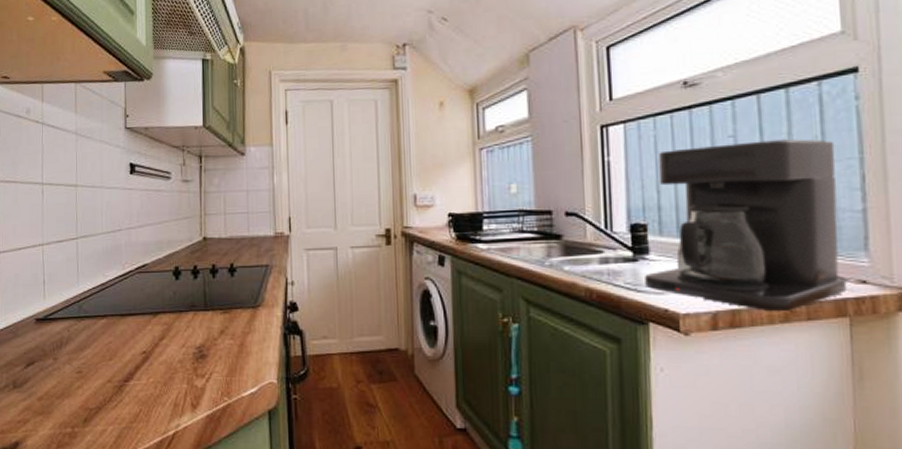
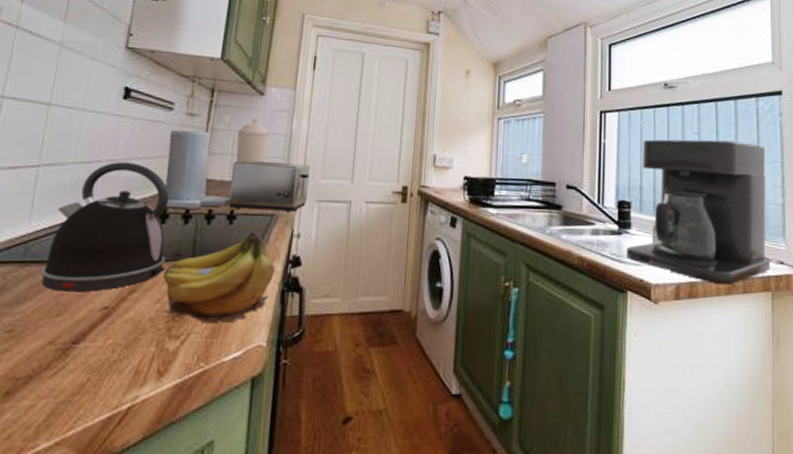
kettle: none [92,229,185,340] -> present [40,162,169,292]
paper towel: none [171,196,230,266] -> present [165,130,231,210]
fruit: none [184,282,275,364] -> present [163,232,275,324]
canister: none [226,178,255,221] -> present [235,118,269,163]
toaster: none [226,216,296,262] -> present [228,160,311,212]

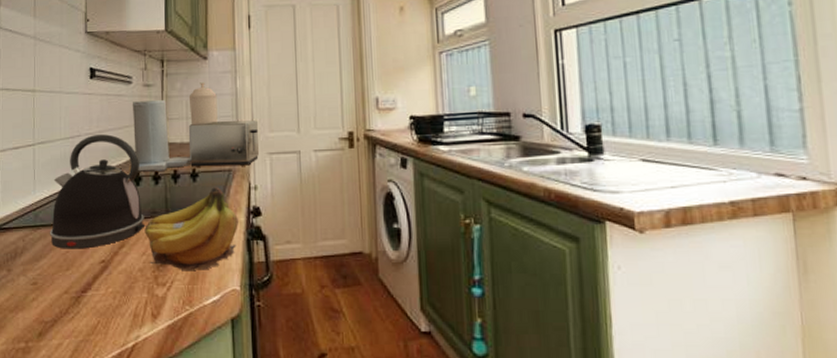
coffee maker: present [626,139,771,285] -> none [600,42,789,208]

